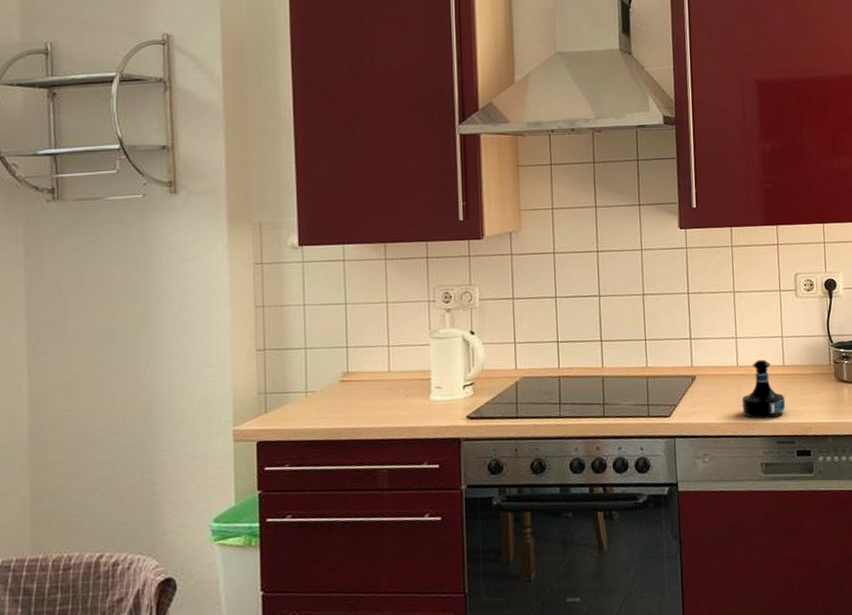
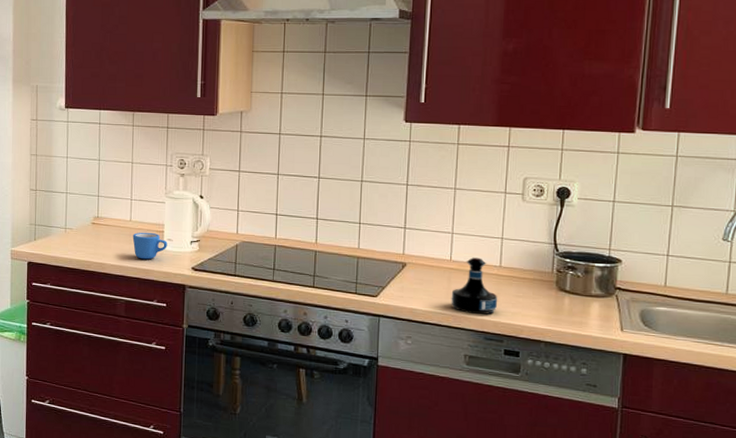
mug: none [392,382,436,416] -> present [132,232,168,260]

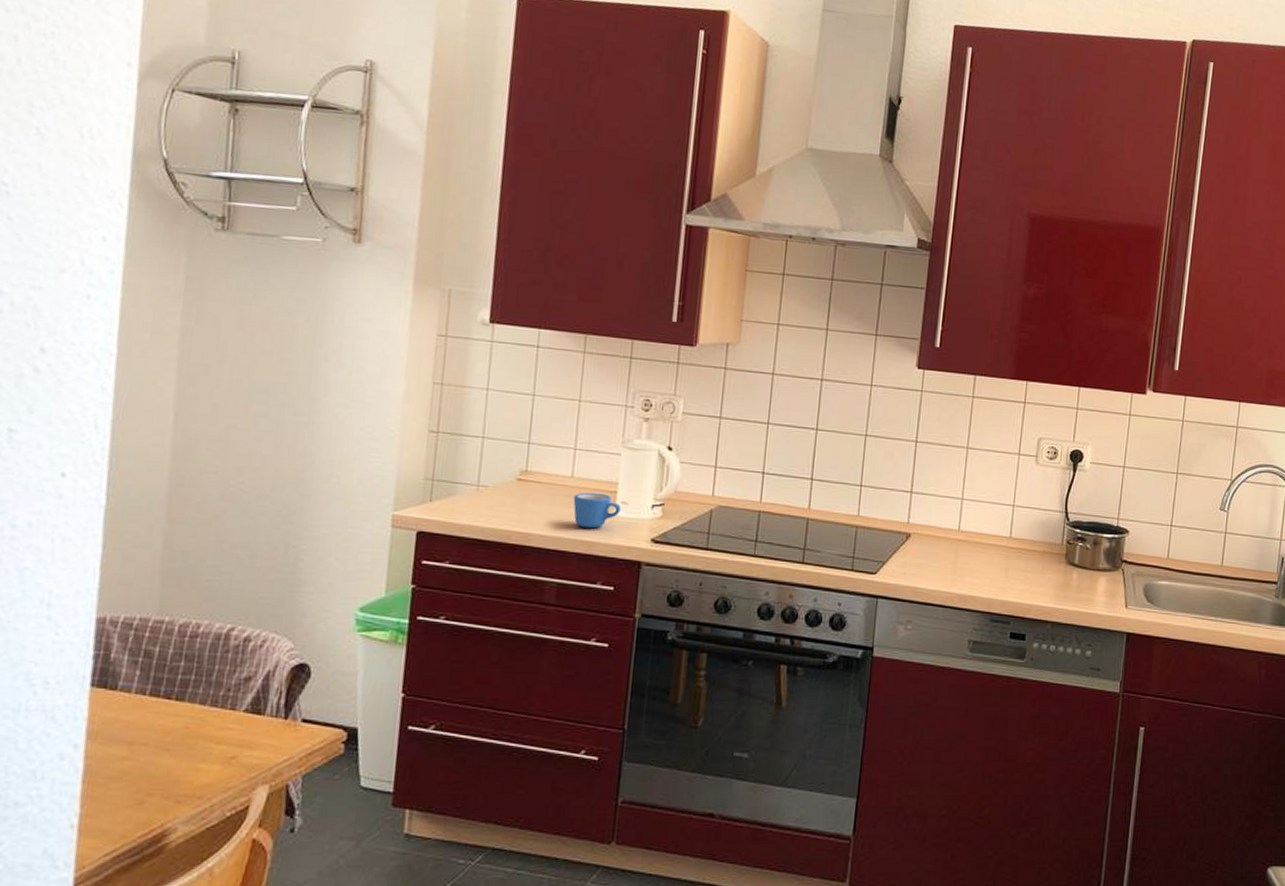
tequila bottle: present [451,257,498,315] -> none [957,527,1007,593]

